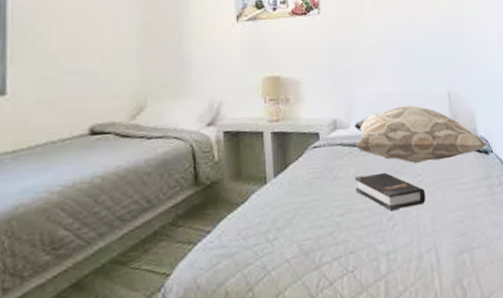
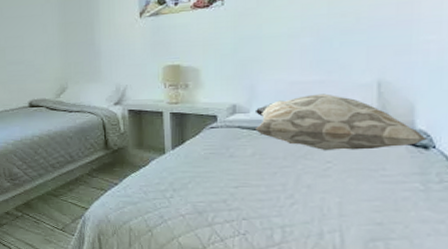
hardback book: present [355,172,426,212] -> none [253,155,334,191]

